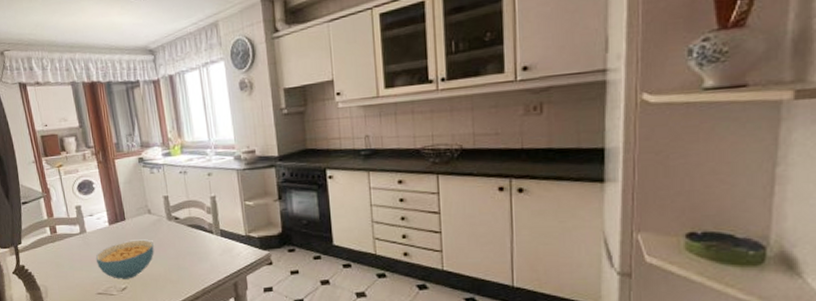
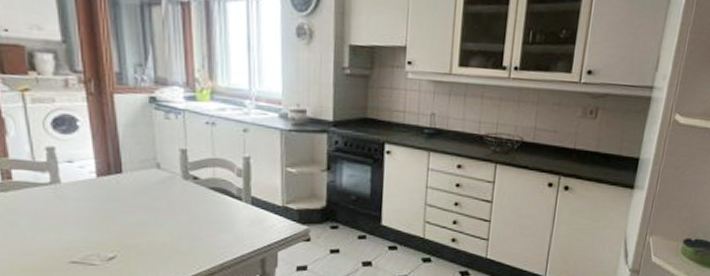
cereal bowl: present [95,239,154,279] -> none [72,199,160,247]

